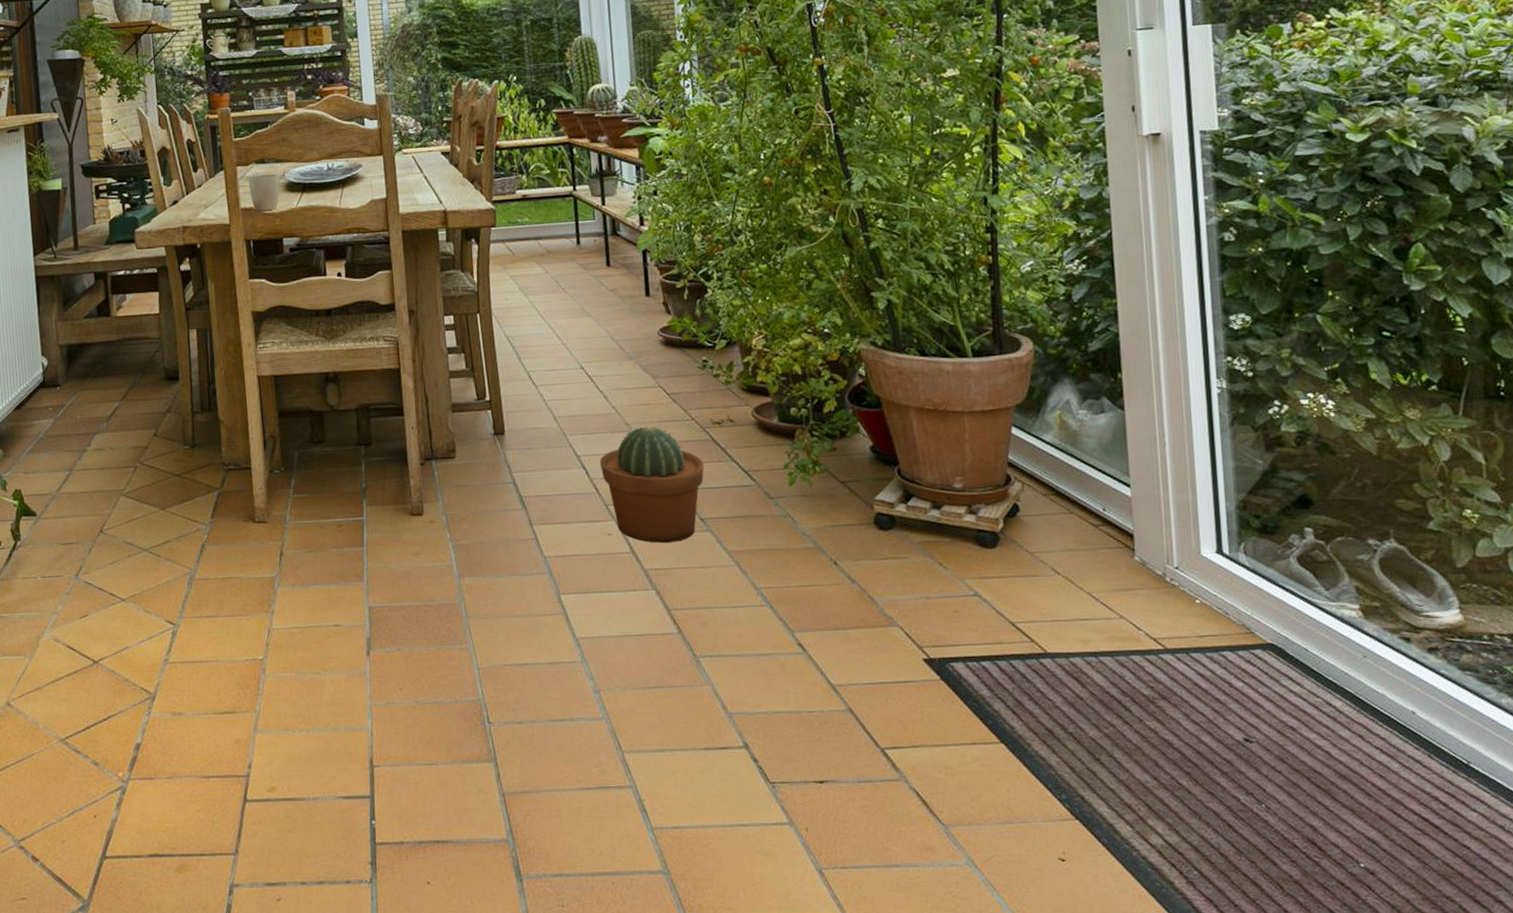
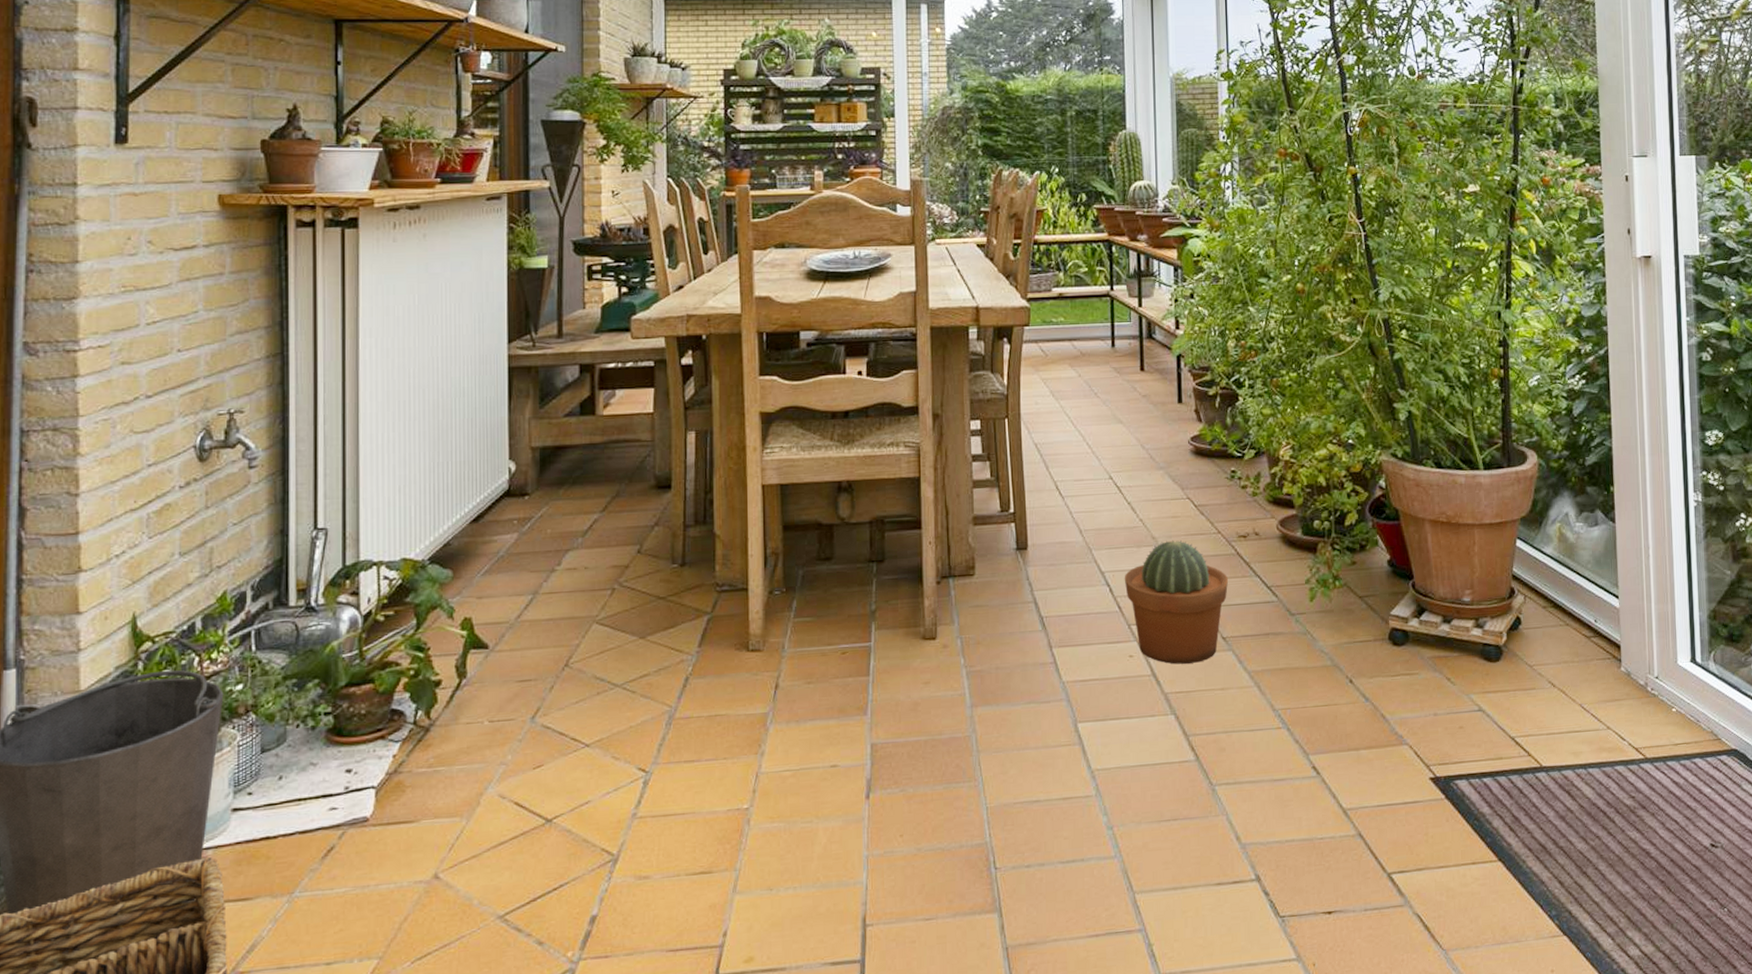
cup: present [248,174,280,211] -> none [765,260,800,300]

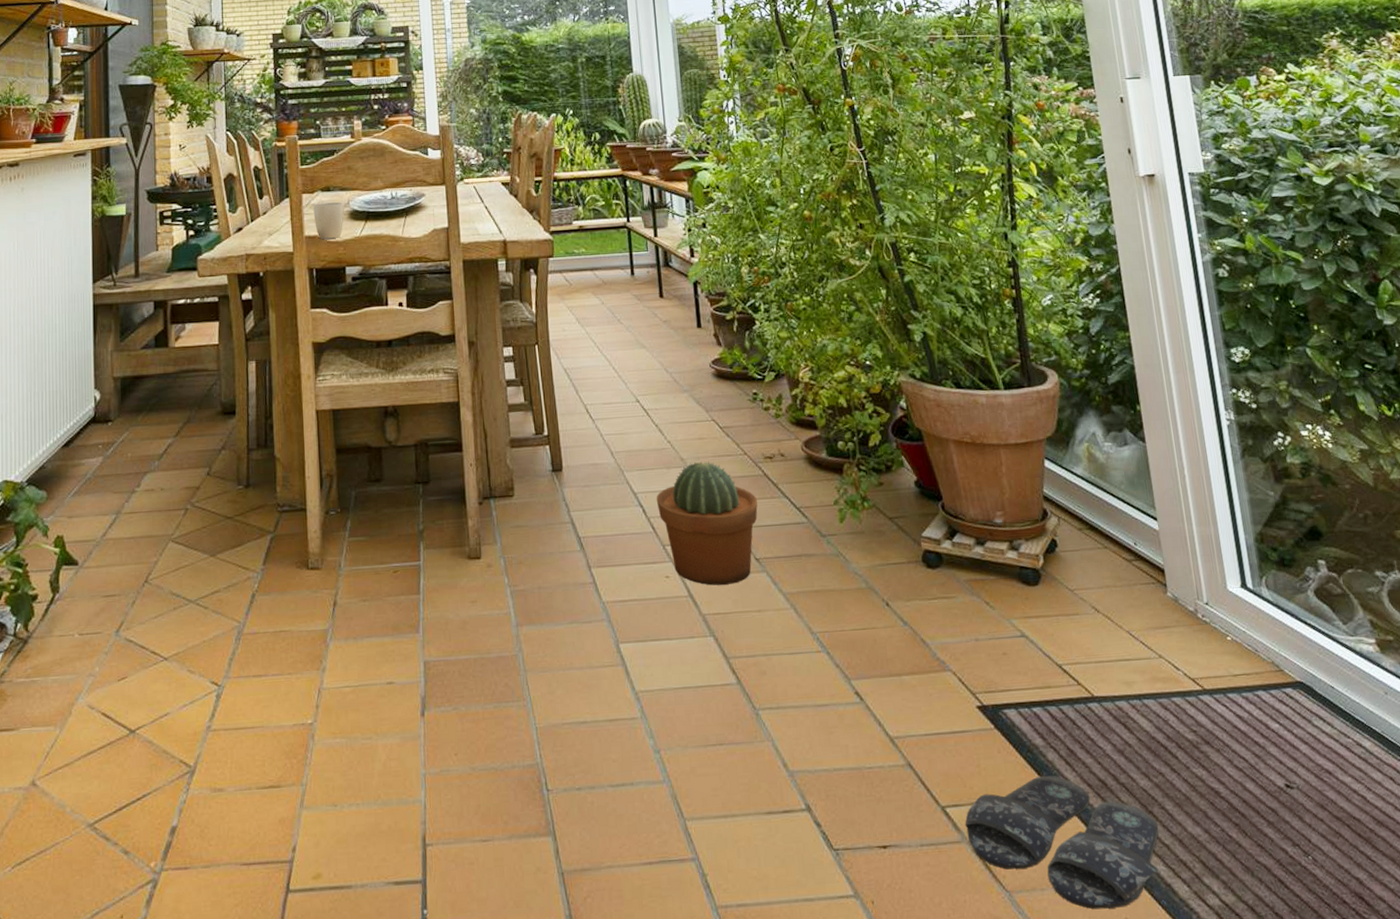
cup: none [765,260,800,300] -> present [313,202,344,239]
slippers: none [1409,841,1590,963] -> present [965,775,1159,909]

